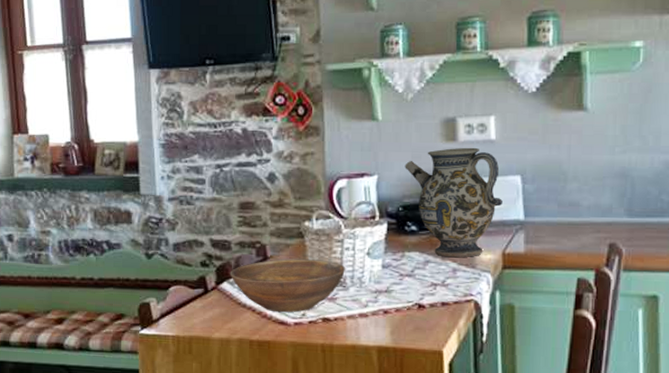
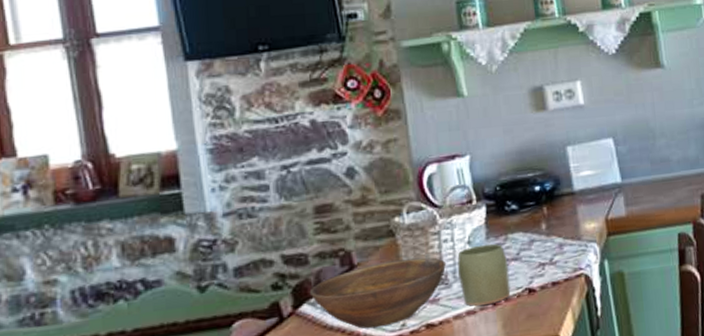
mug: none [356,257,402,311] -> present [457,243,511,306]
ewer: present [405,147,503,258] -> none [497,114,599,233]

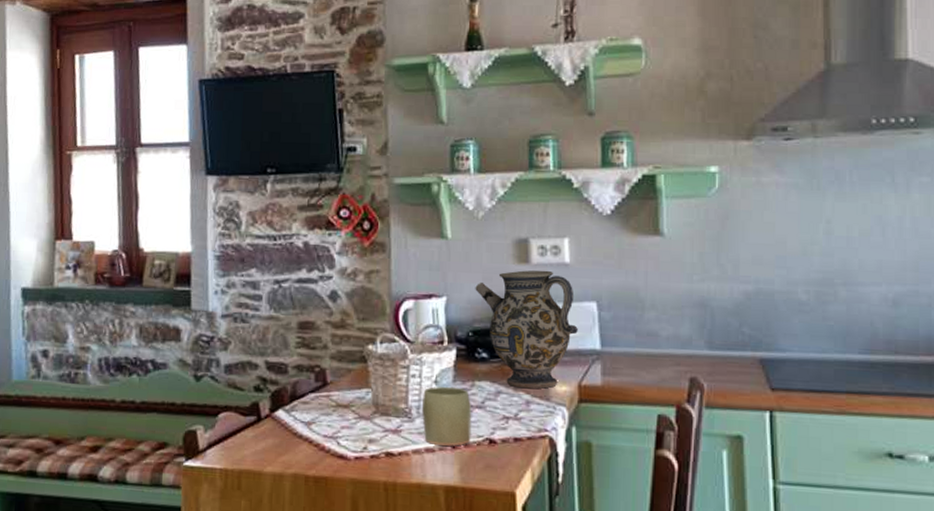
bowl: present [309,257,447,329] -> none [285,385,412,446]
ewer: none [497,114,599,233] -> present [475,270,578,389]

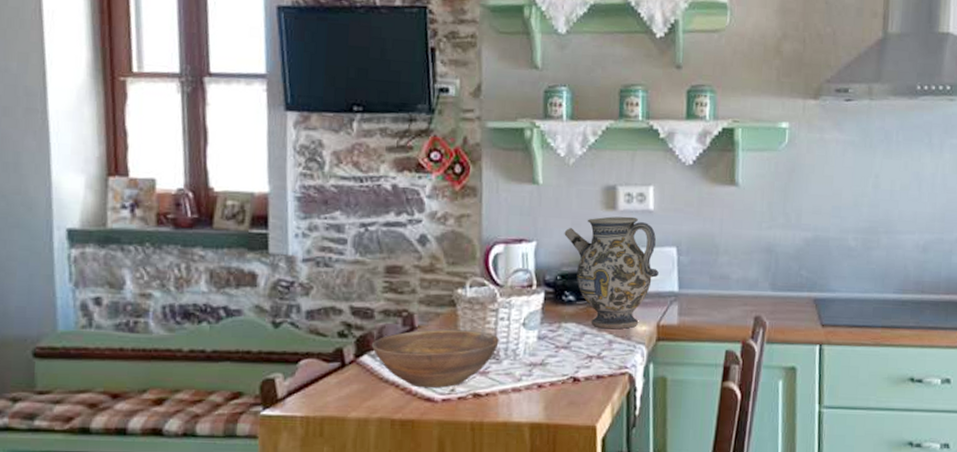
bowl: none [285,385,412,446] -> present [371,329,500,388]
mug: present [422,386,472,446] -> none [509,328,558,385]

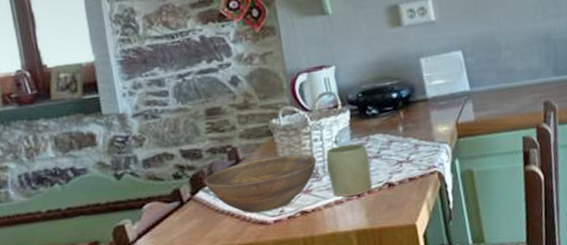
mug: none [509,328,558,385] -> present [326,143,373,197]
ewer: present [564,216,659,329] -> none [358,29,450,135]

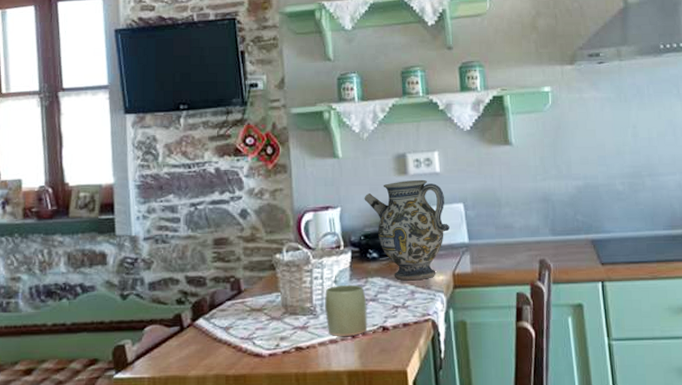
bowl: present [204,154,317,213] -> none [205,290,316,345]
ewer: none [358,29,450,135] -> present [364,179,450,281]

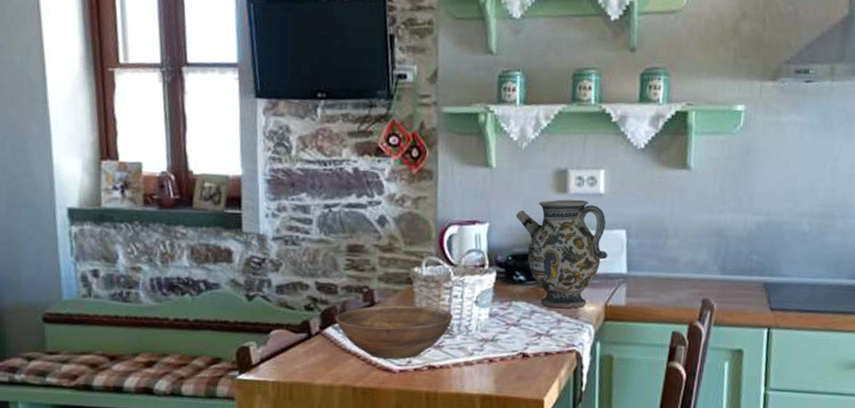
bowl: none [205,290,316,345] -> present [335,305,454,360]
mug: present [325,284,368,336] -> none [462,306,509,360]

